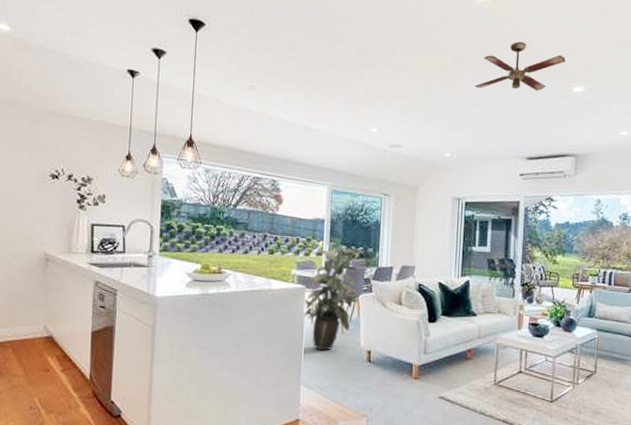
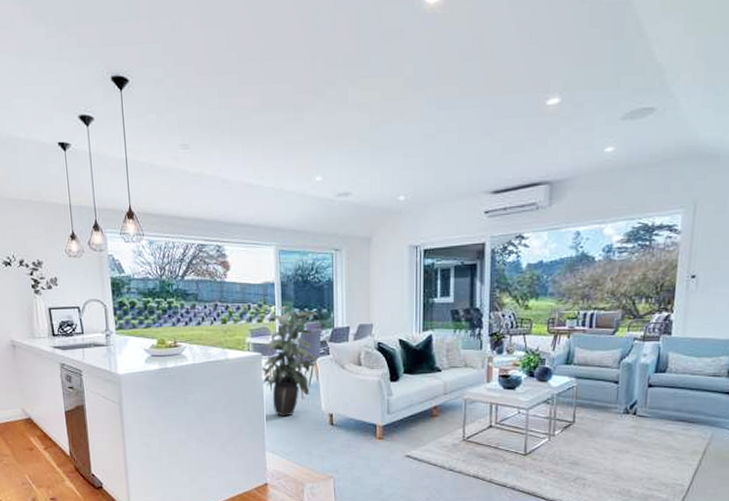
ceiling fan: present [475,41,566,91] -> none [429,50,537,115]

